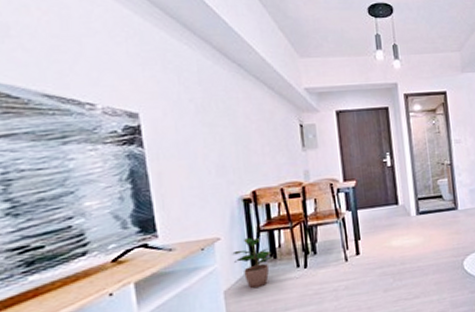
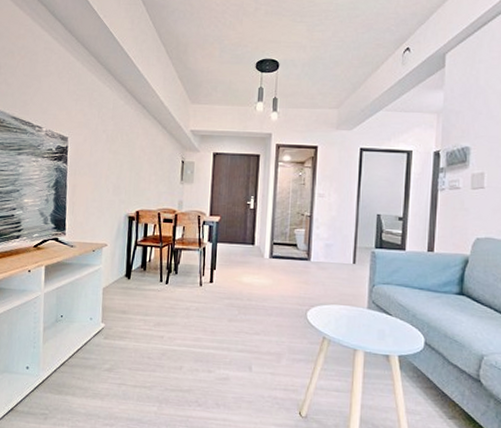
potted plant: present [232,237,274,289] -> none [114,249,144,292]

